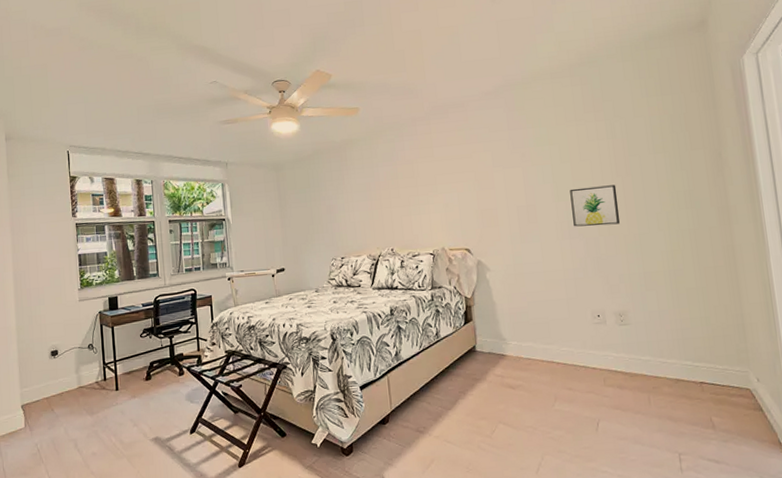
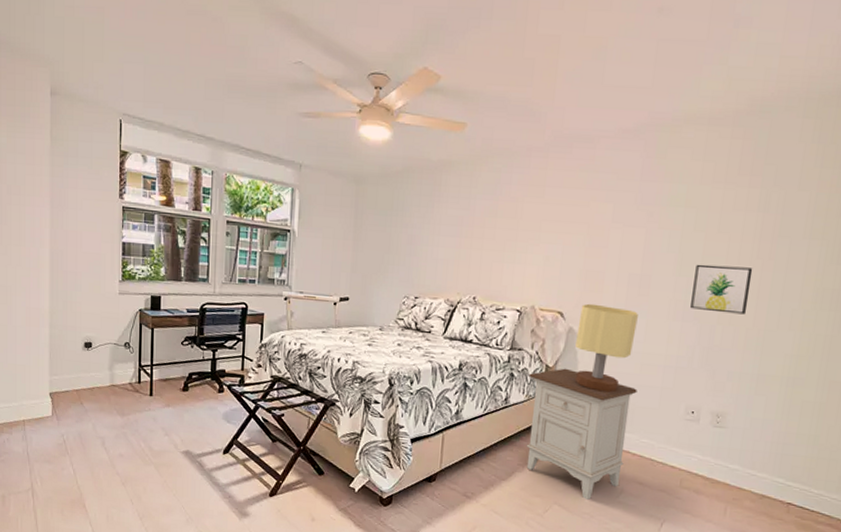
nightstand: none [452,296,552,414] -> present [526,368,637,500]
table lamp: none [484,236,535,312] -> present [575,303,638,393]

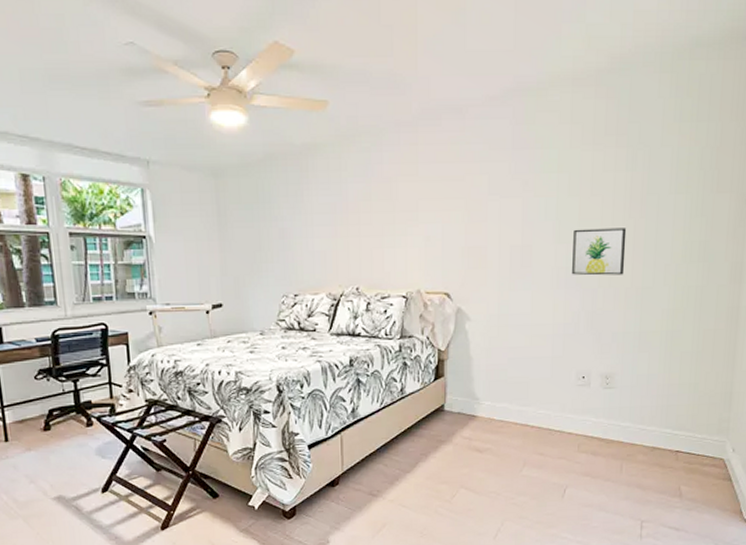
nightstand: present [526,368,637,500] -> none [422,350,530,478]
table lamp: present [575,303,638,393] -> none [465,281,523,369]

